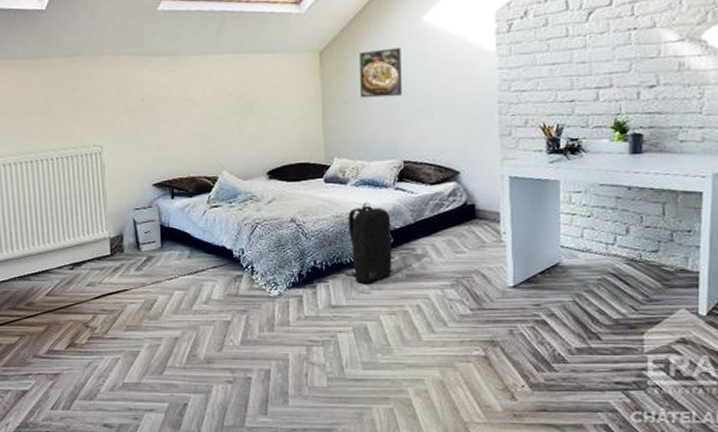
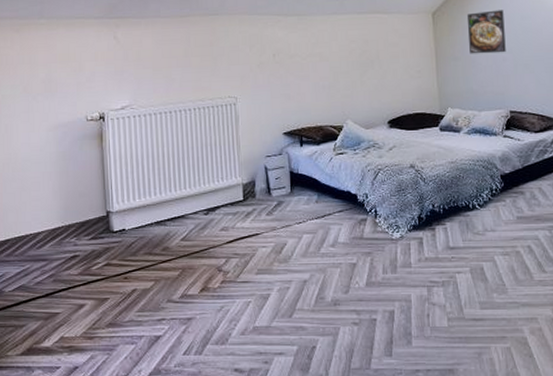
backpack: present [345,202,392,284] -> none [461,149,504,226]

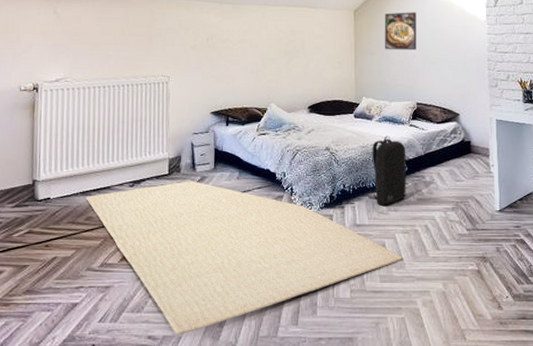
rug: none [160,206,504,368] -> present [86,181,403,336]
backpack: none [461,149,504,226] -> present [368,136,406,205]

